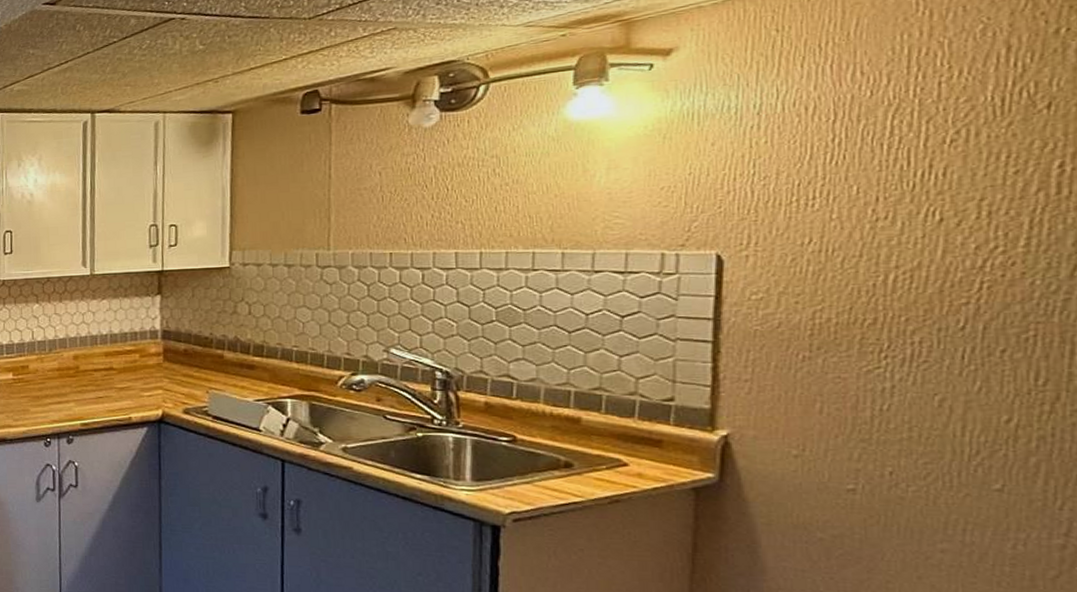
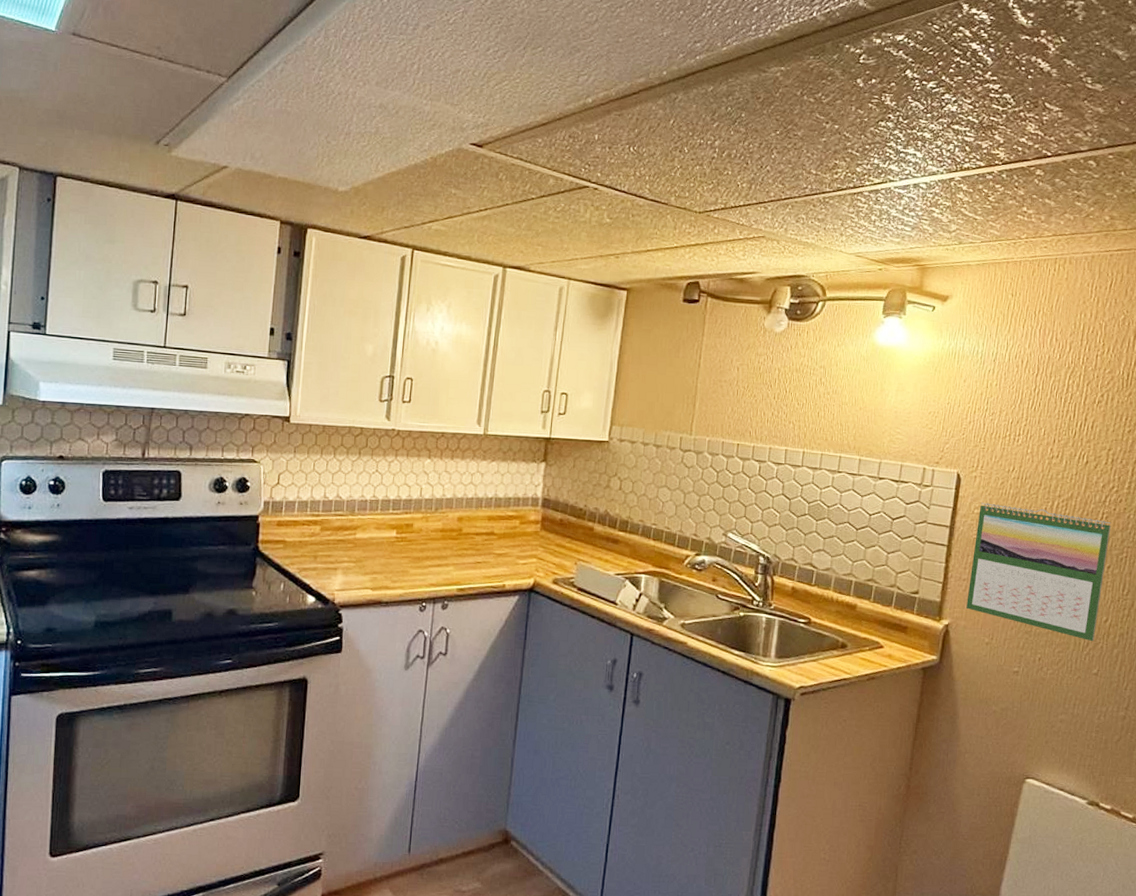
calendar: none [754,285,1000,449] -> present [966,502,1111,642]

